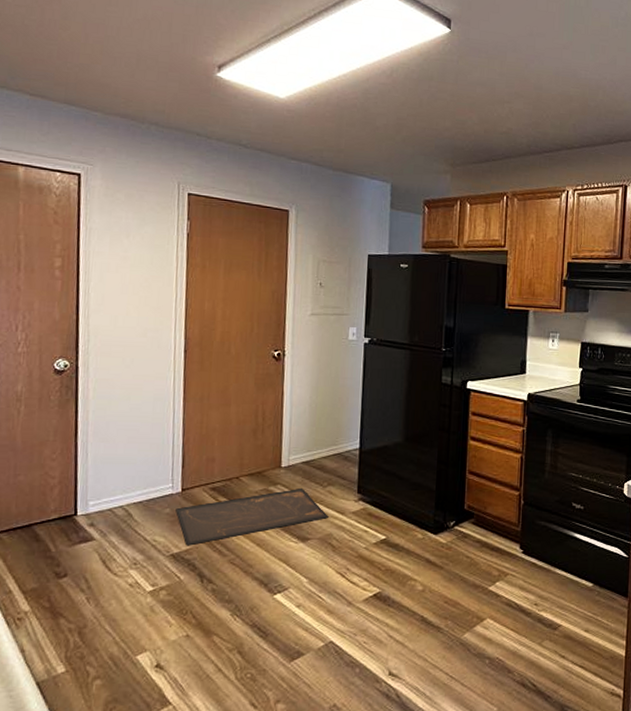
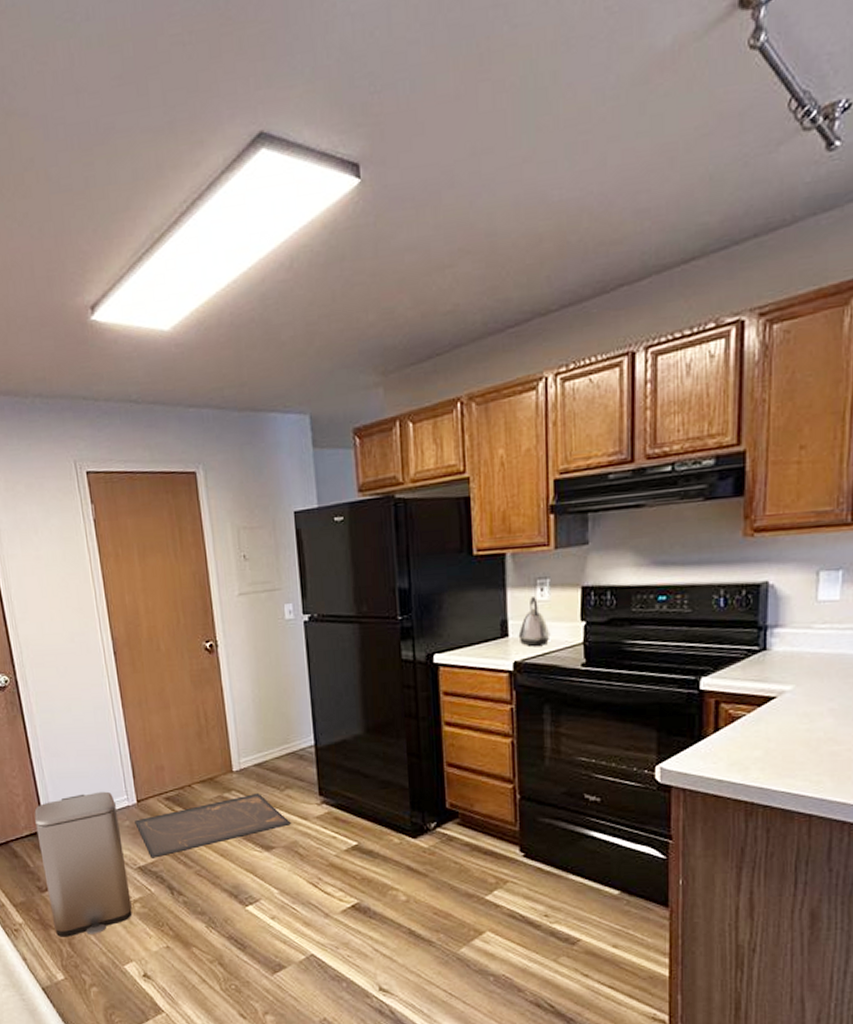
pedal bin: none [65,478,160,626] -> present [34,791,132,937]
kettle: none [533,345,557,383] -> present [518,597,551,646]

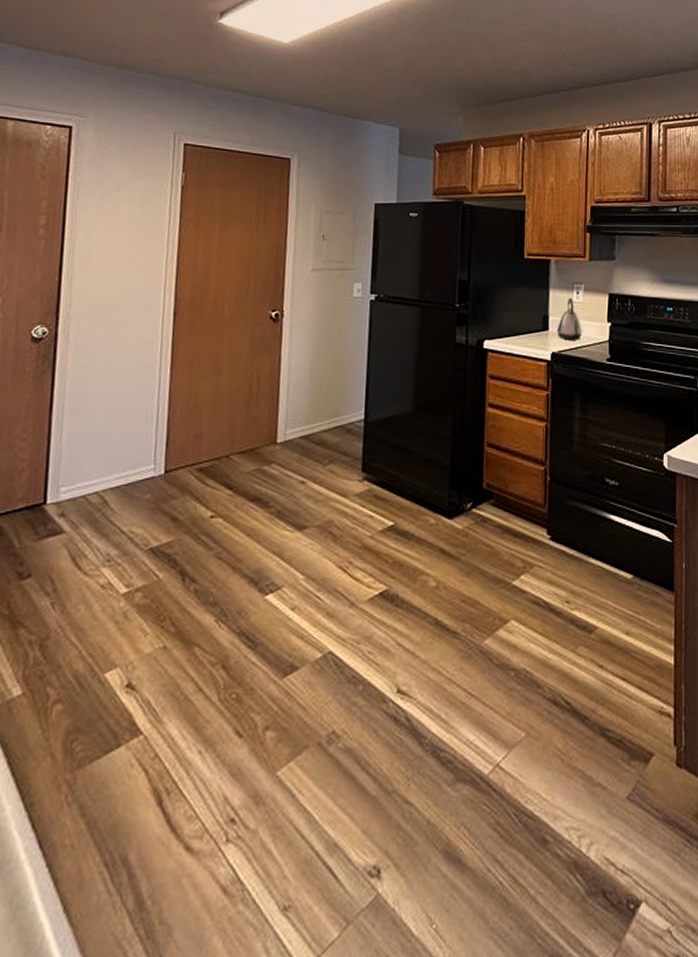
pedal bin: present [34,791,132,937] -> none [26,459,141,638]
doormat: present [135,794,291,858] -> none [157,468,329,538]

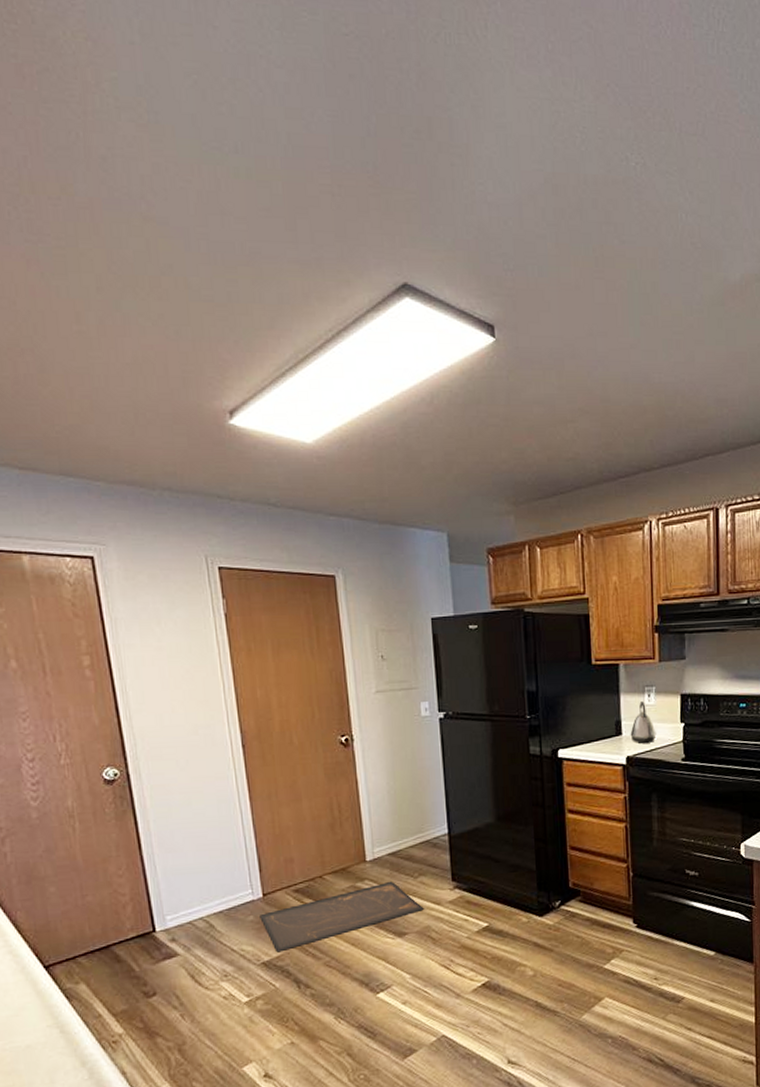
doormat: none [157,468,329,538] -> present [260,882,424,953]

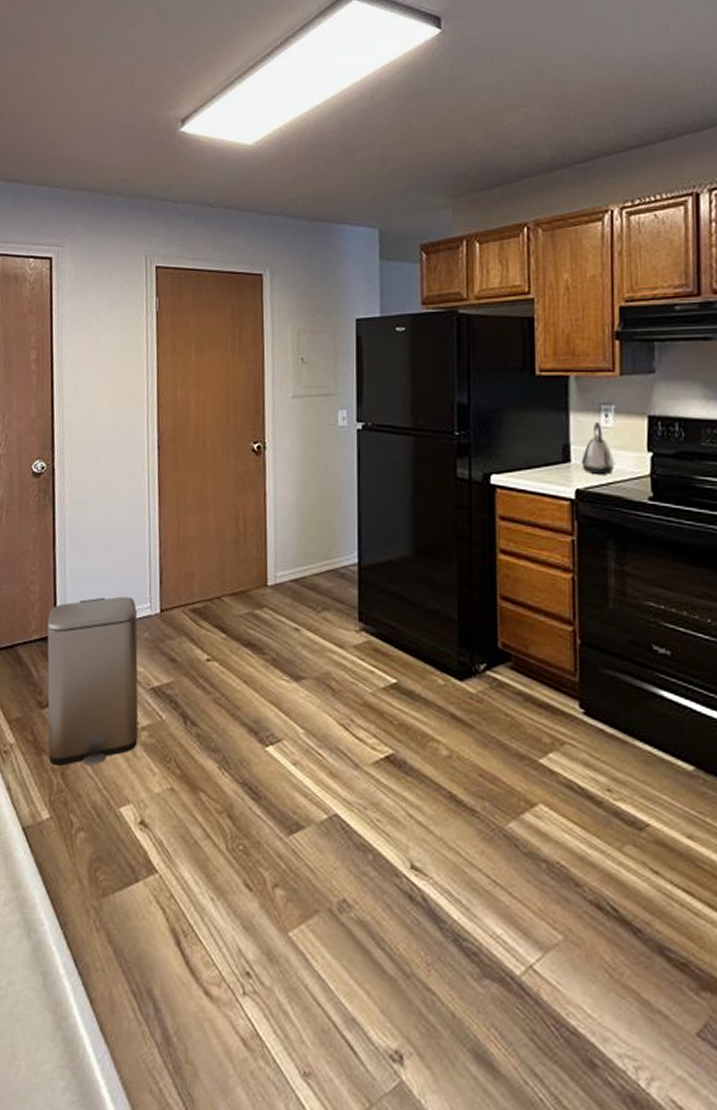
pedal bin: none [143,886,254,1045] -> present [47,596,139,767]
doormat: present [260,882,424,953] -> none [155,613,325,679]

